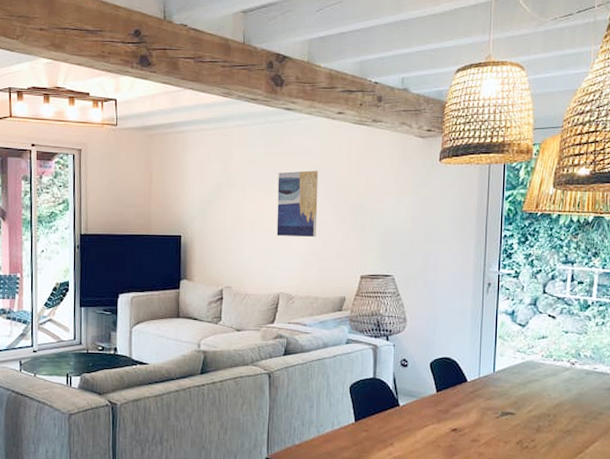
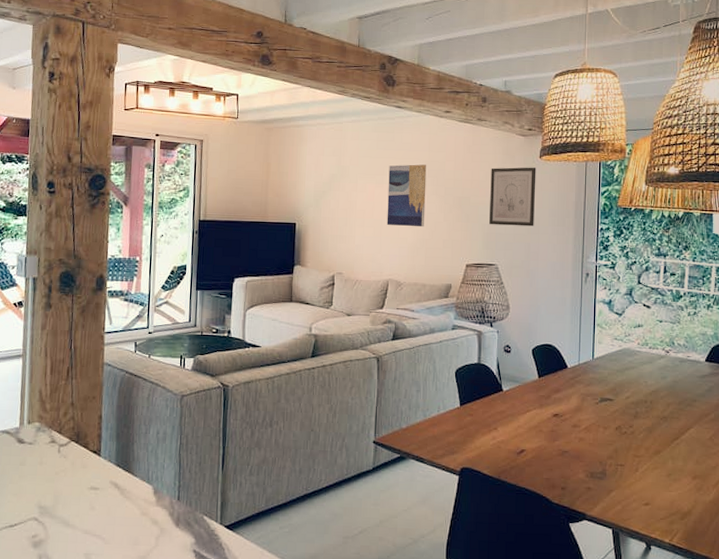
wall art: none [385,171,436,235] -> present [489,167,536,227]

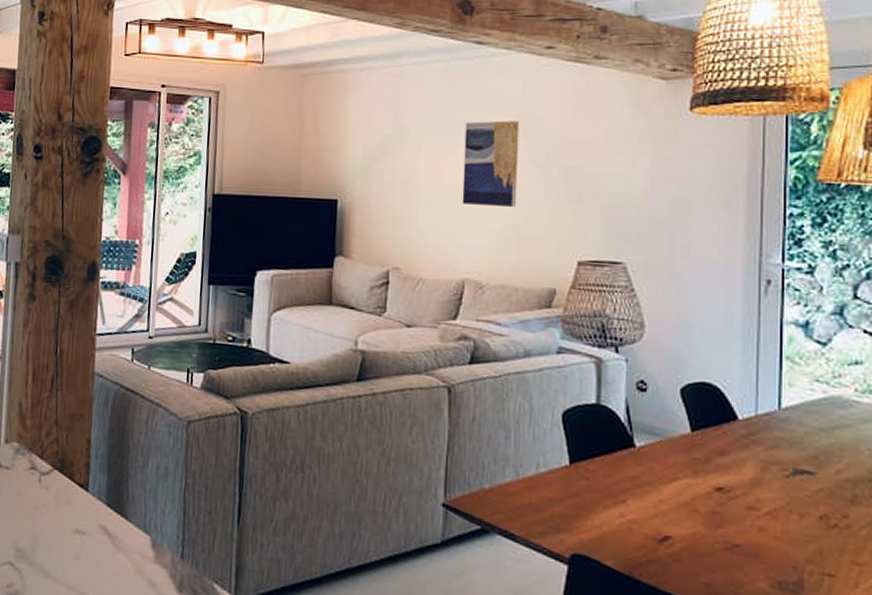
wall art: present [489,167,536,227] -> none [613,123,685,210]

